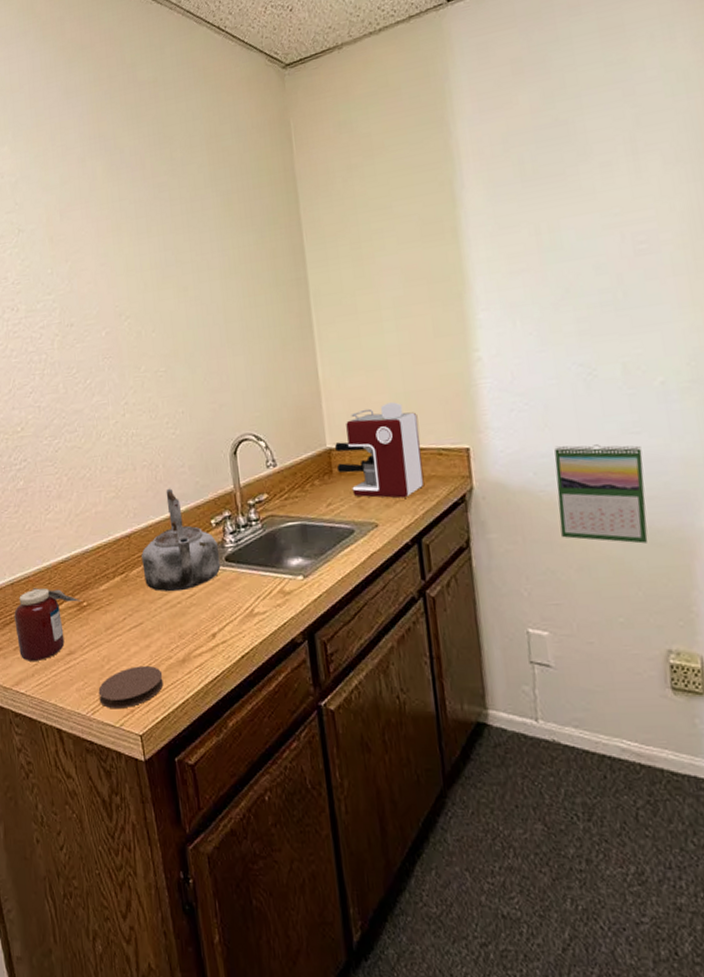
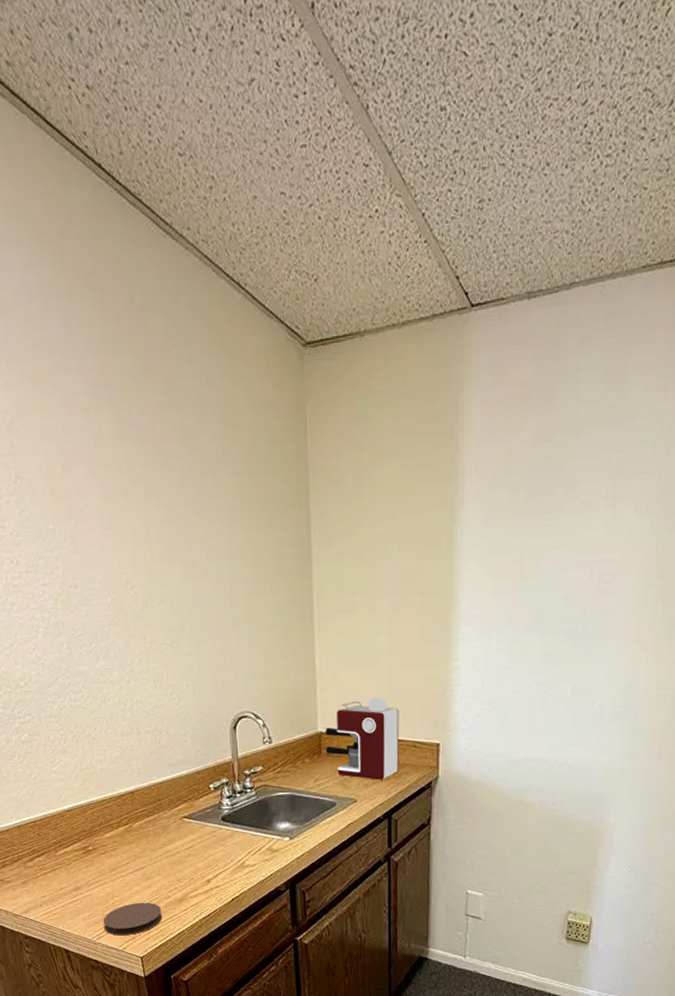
jar: present [14,588,82,661] -> none [22,832,88,893]
kettle: present [141,488,221,592] -> none [144,753,217,843]
calendar: present [554,444,648,544] -> none [504,748,575,832]

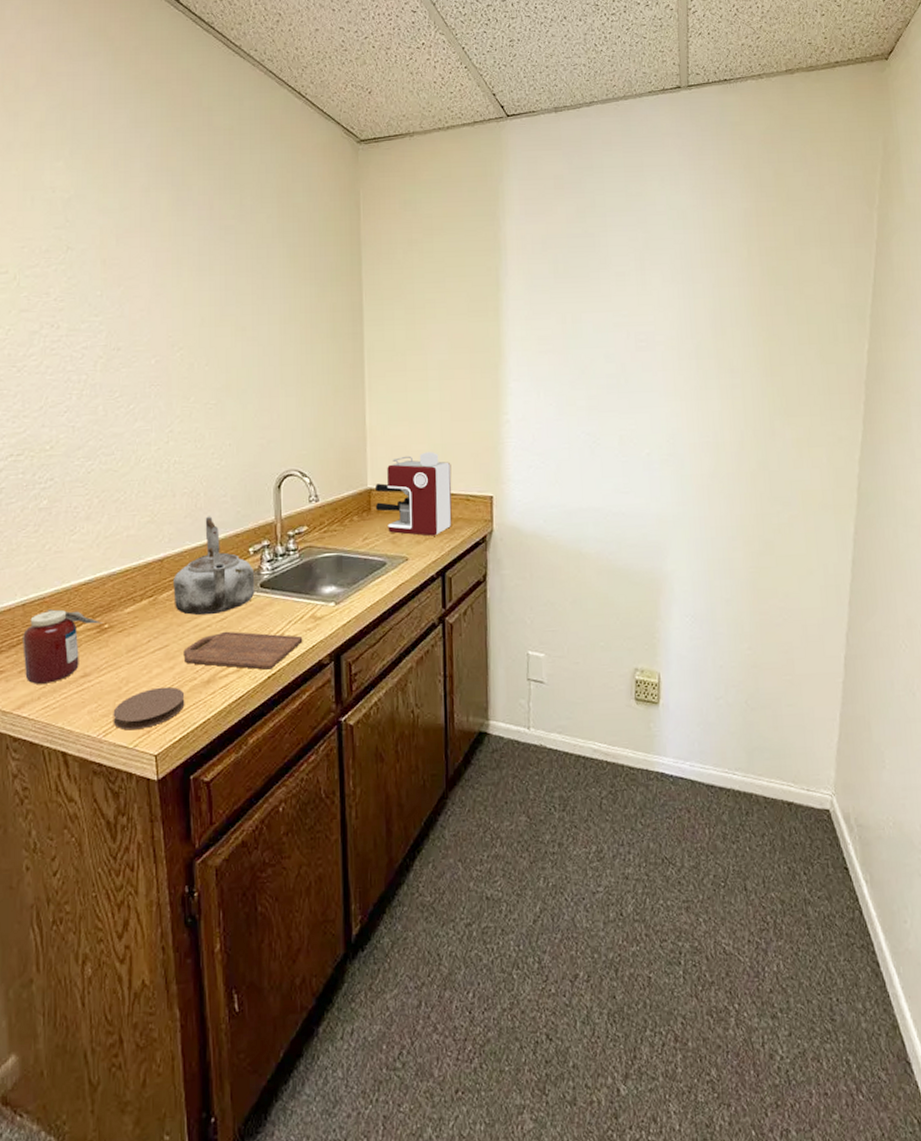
jar: none [22,832,88,893] -> present [23,609,103,684]
kettle: none [144,753,217,843] -> present [173,516,255,616]
cutting board: none [158,858,262,893] -> present [183,631,303,670]

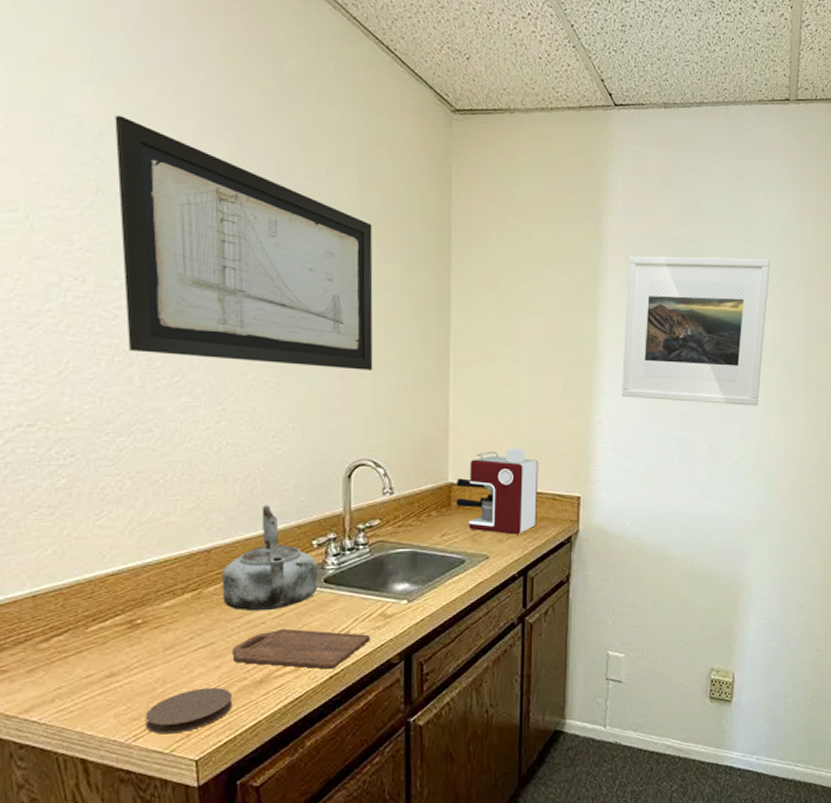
jar: present [23,609,103,684] -> none [32,602,136,685]
wall art: none [80,183,297,388] -> present [115,115,373,370]
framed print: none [527,246,672,396] -> present [622,256,771,406]

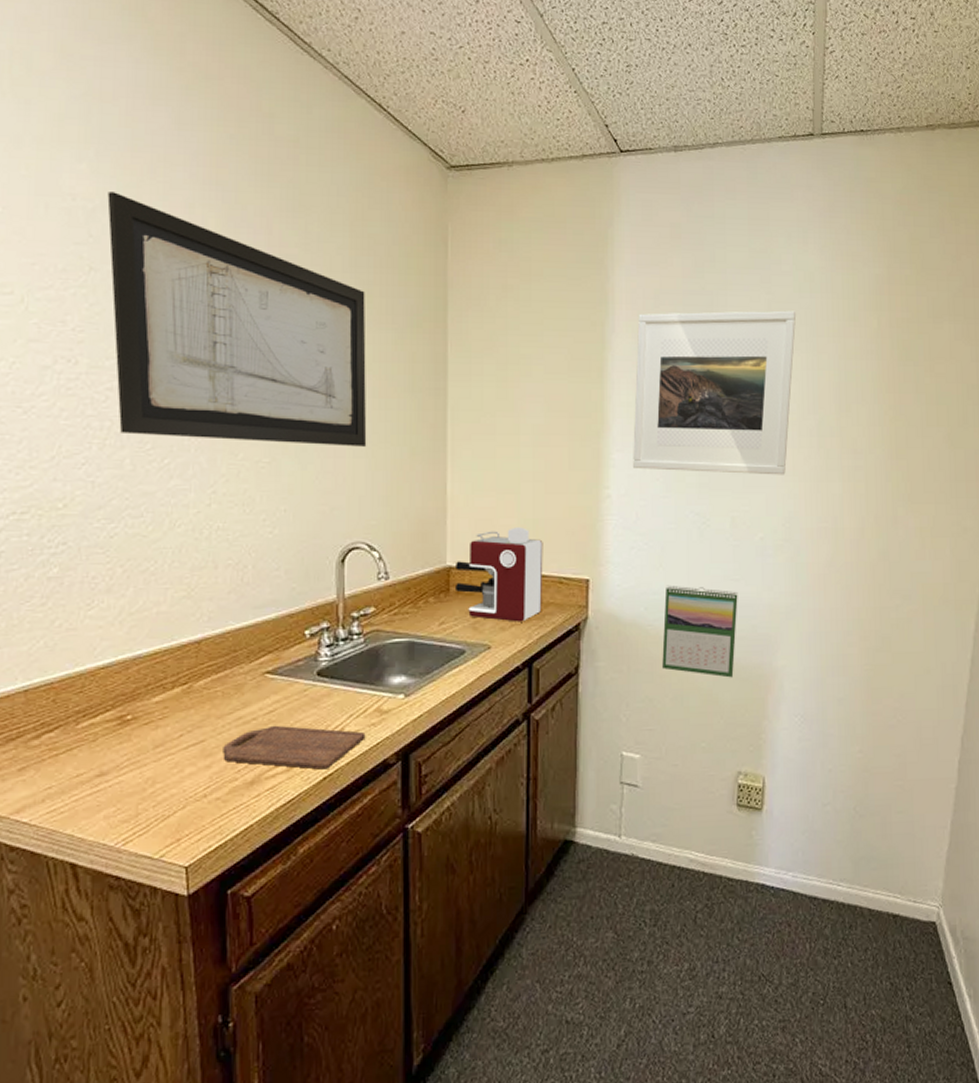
coaster: present [145,687,233,734] -> none [134,788,223,838]
kettle: present [222,505,318,612] -> none [212,592,311,707]
calendar: none [646,502,714,586] -> present [662,585,738,678]

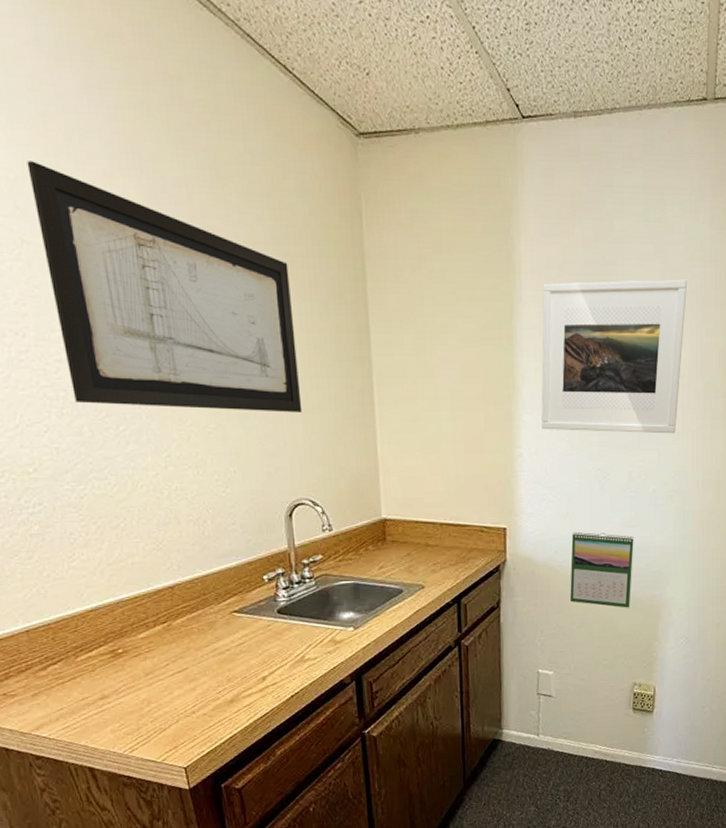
cutting board: present [223,725,366,770] -> none [204,654,324,689]
coffee maker: present [454,527,543,622] -> none [390,483,467,566]

